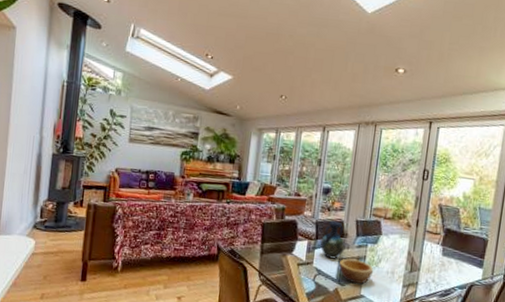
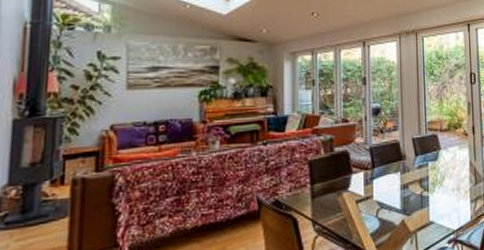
vase: present [321,220,345,259] -> none [378,143,404,187]
bowl: present [339,258,374,284] -> none [402,182,439,209]

